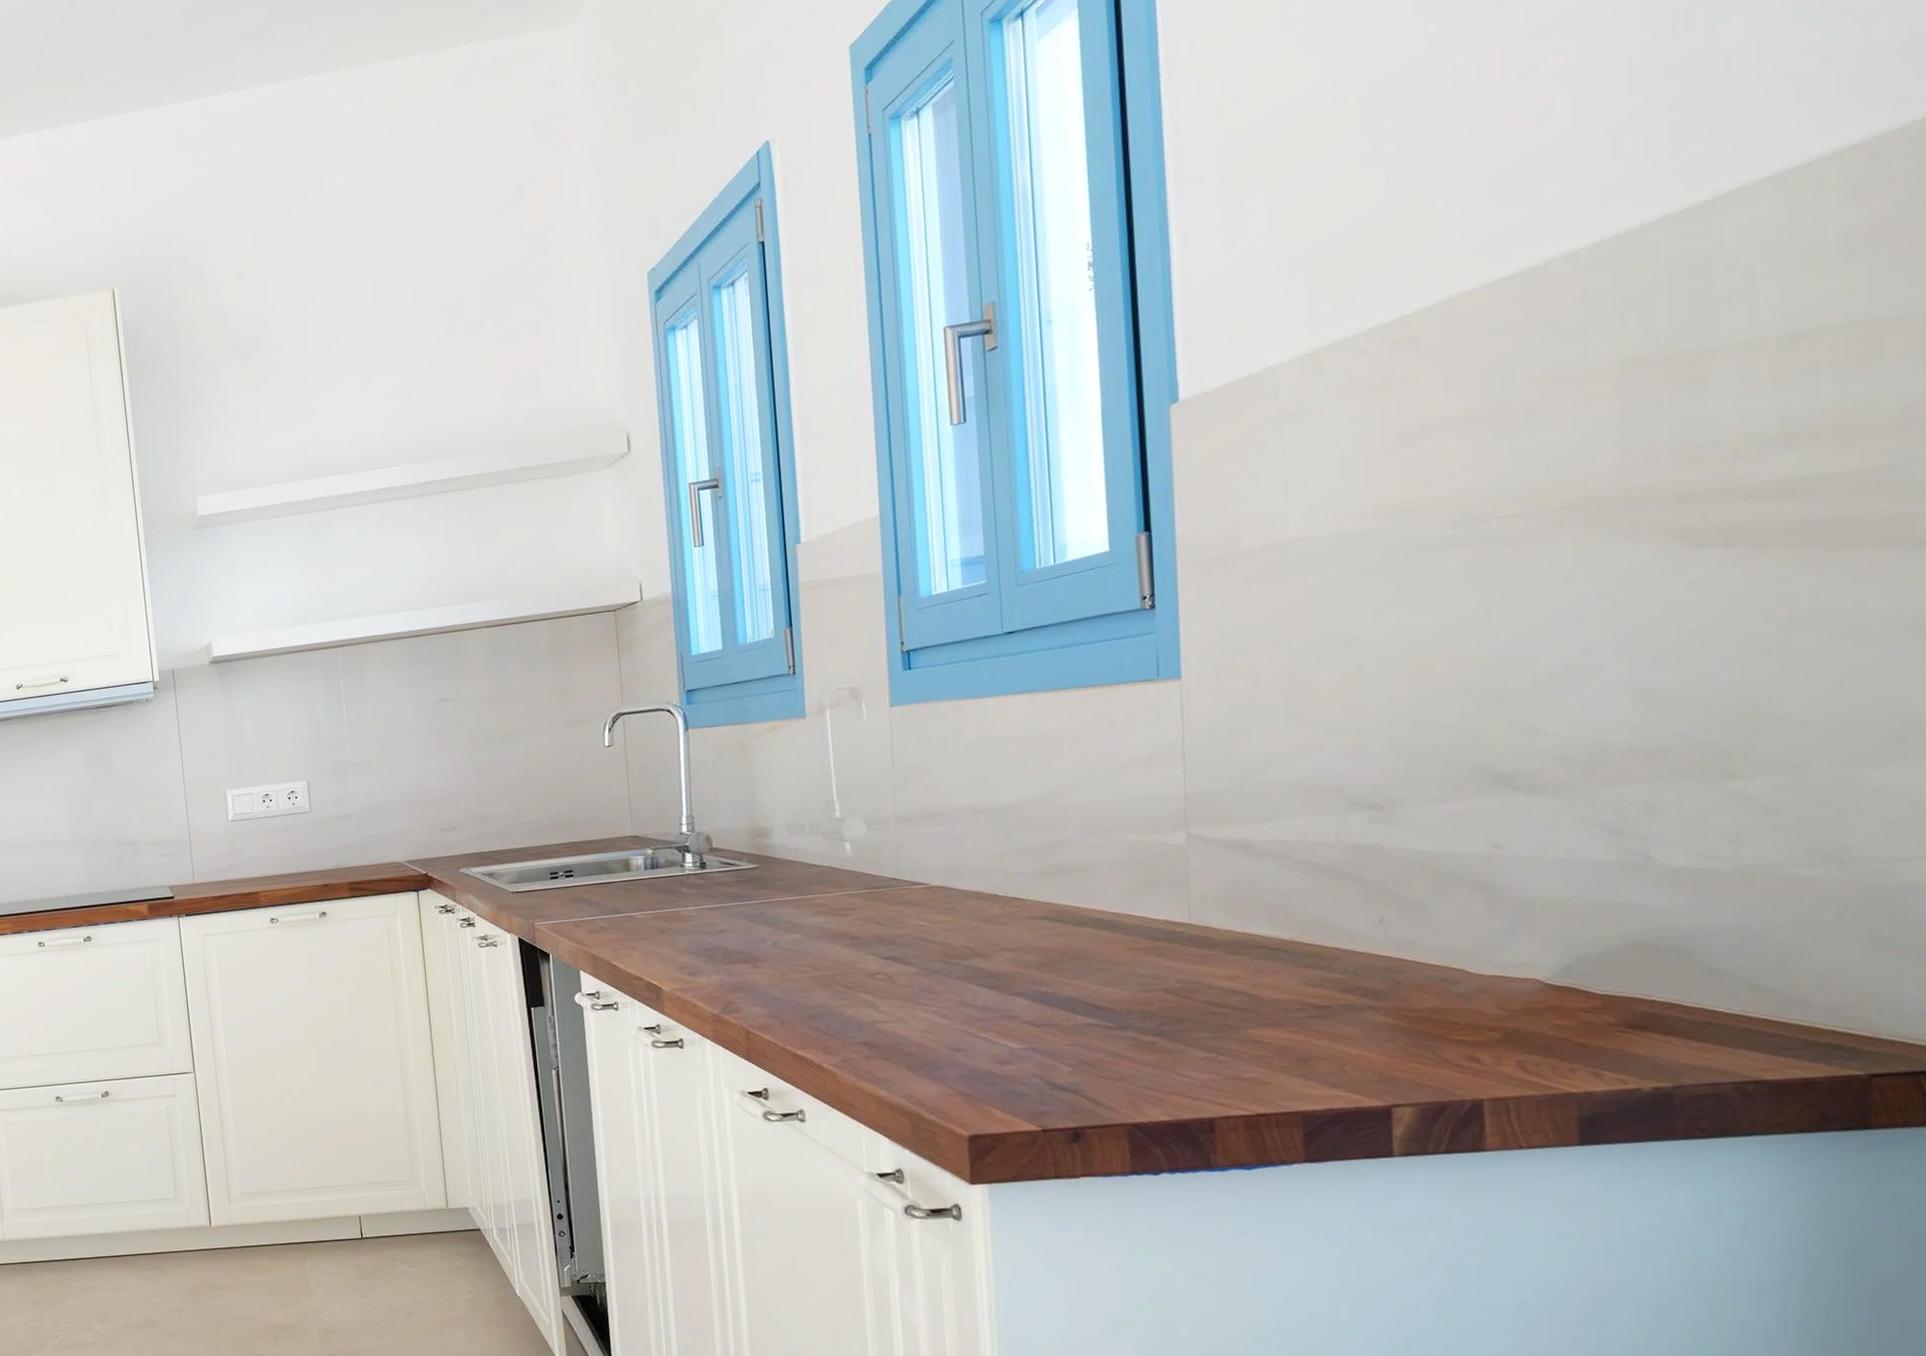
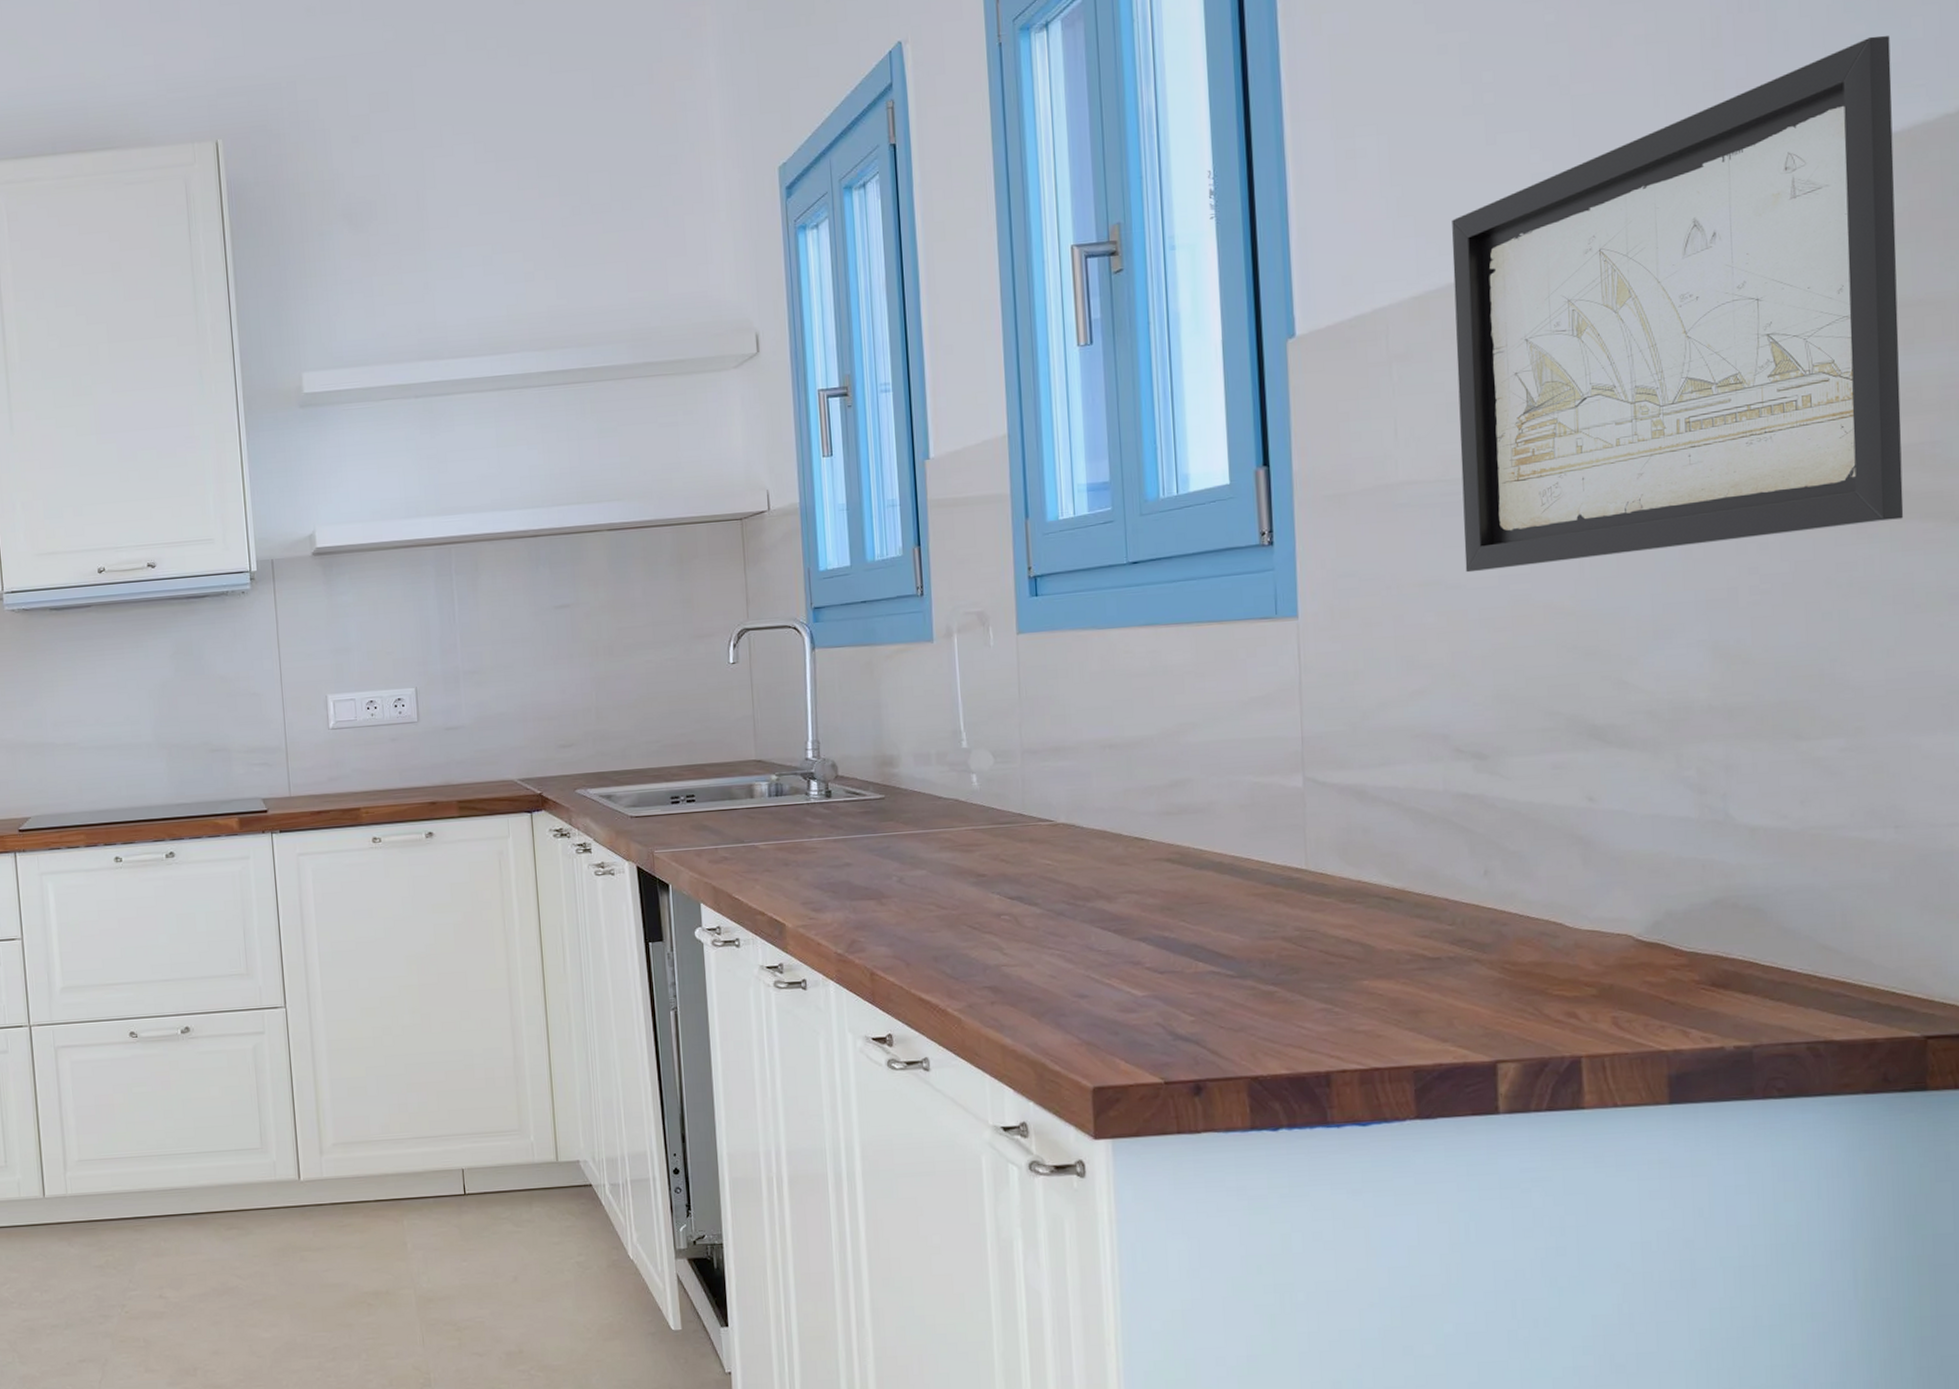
wall art: none [1348,43,1855,626] -> present [1452,35,1904,573]

